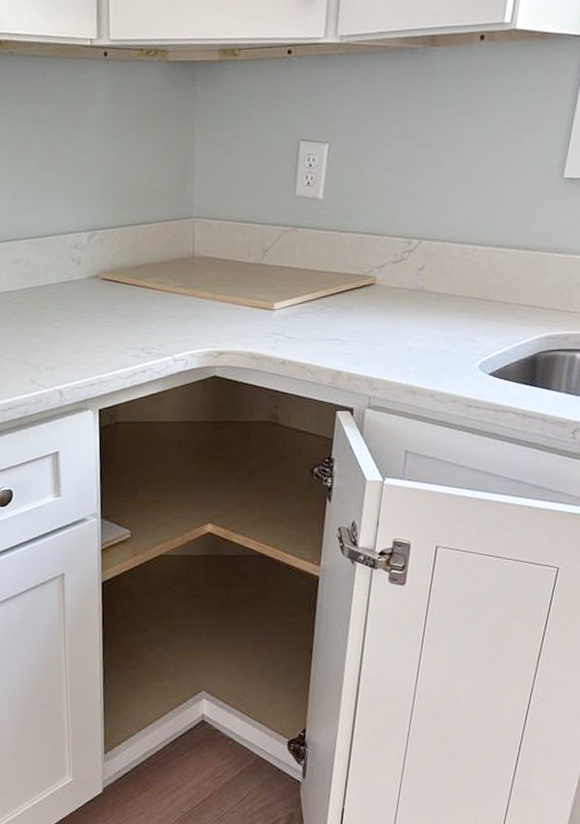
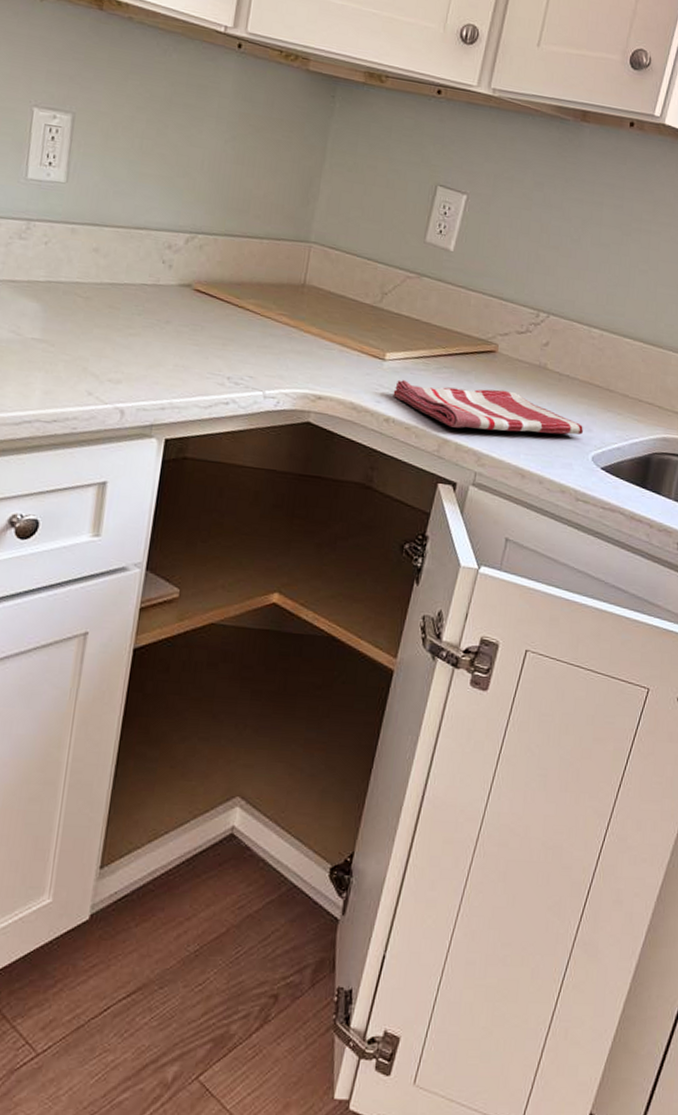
dish towel: none [285,318,467,360] -> present [393,380,583,435]

